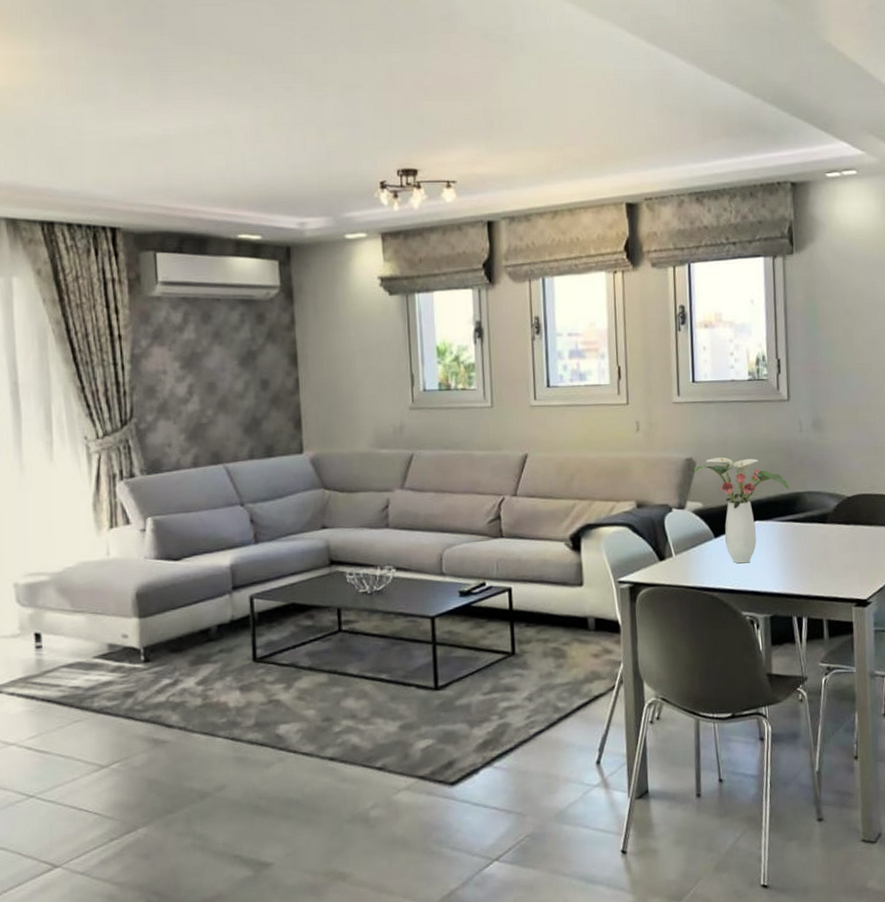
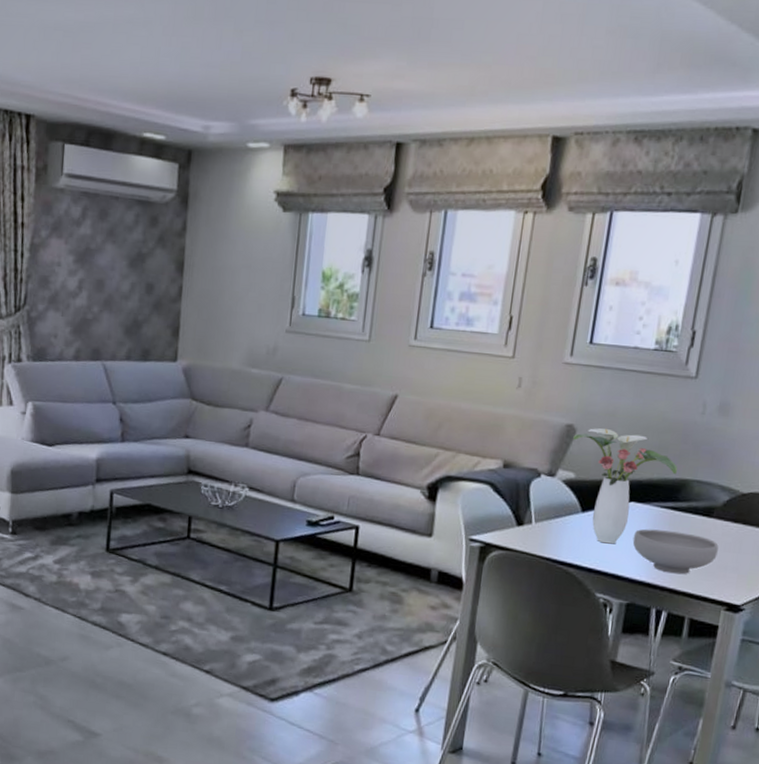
bowl: none [764,541,838,581] -> present [632,528,719,574]

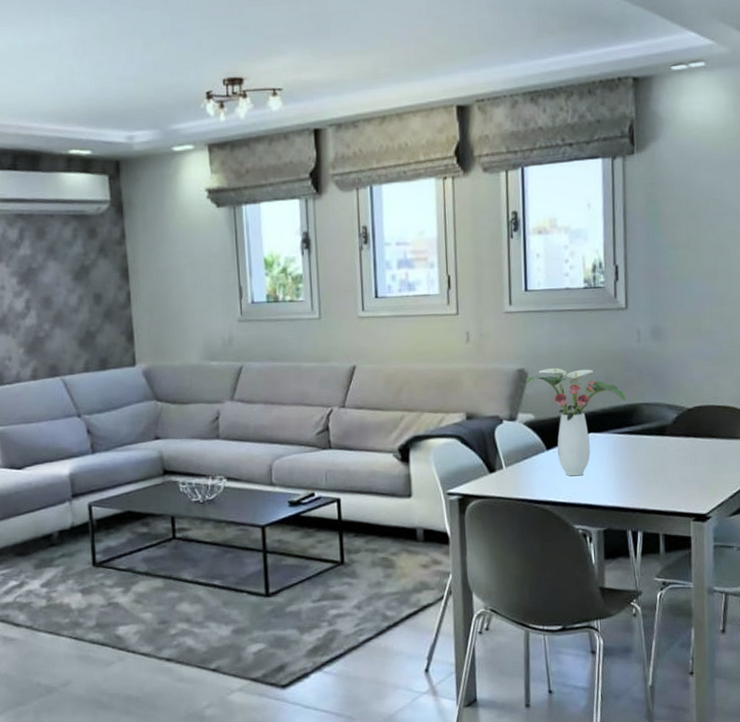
bowl: present [632,528,719,574] -> none [598,454,677,494]

